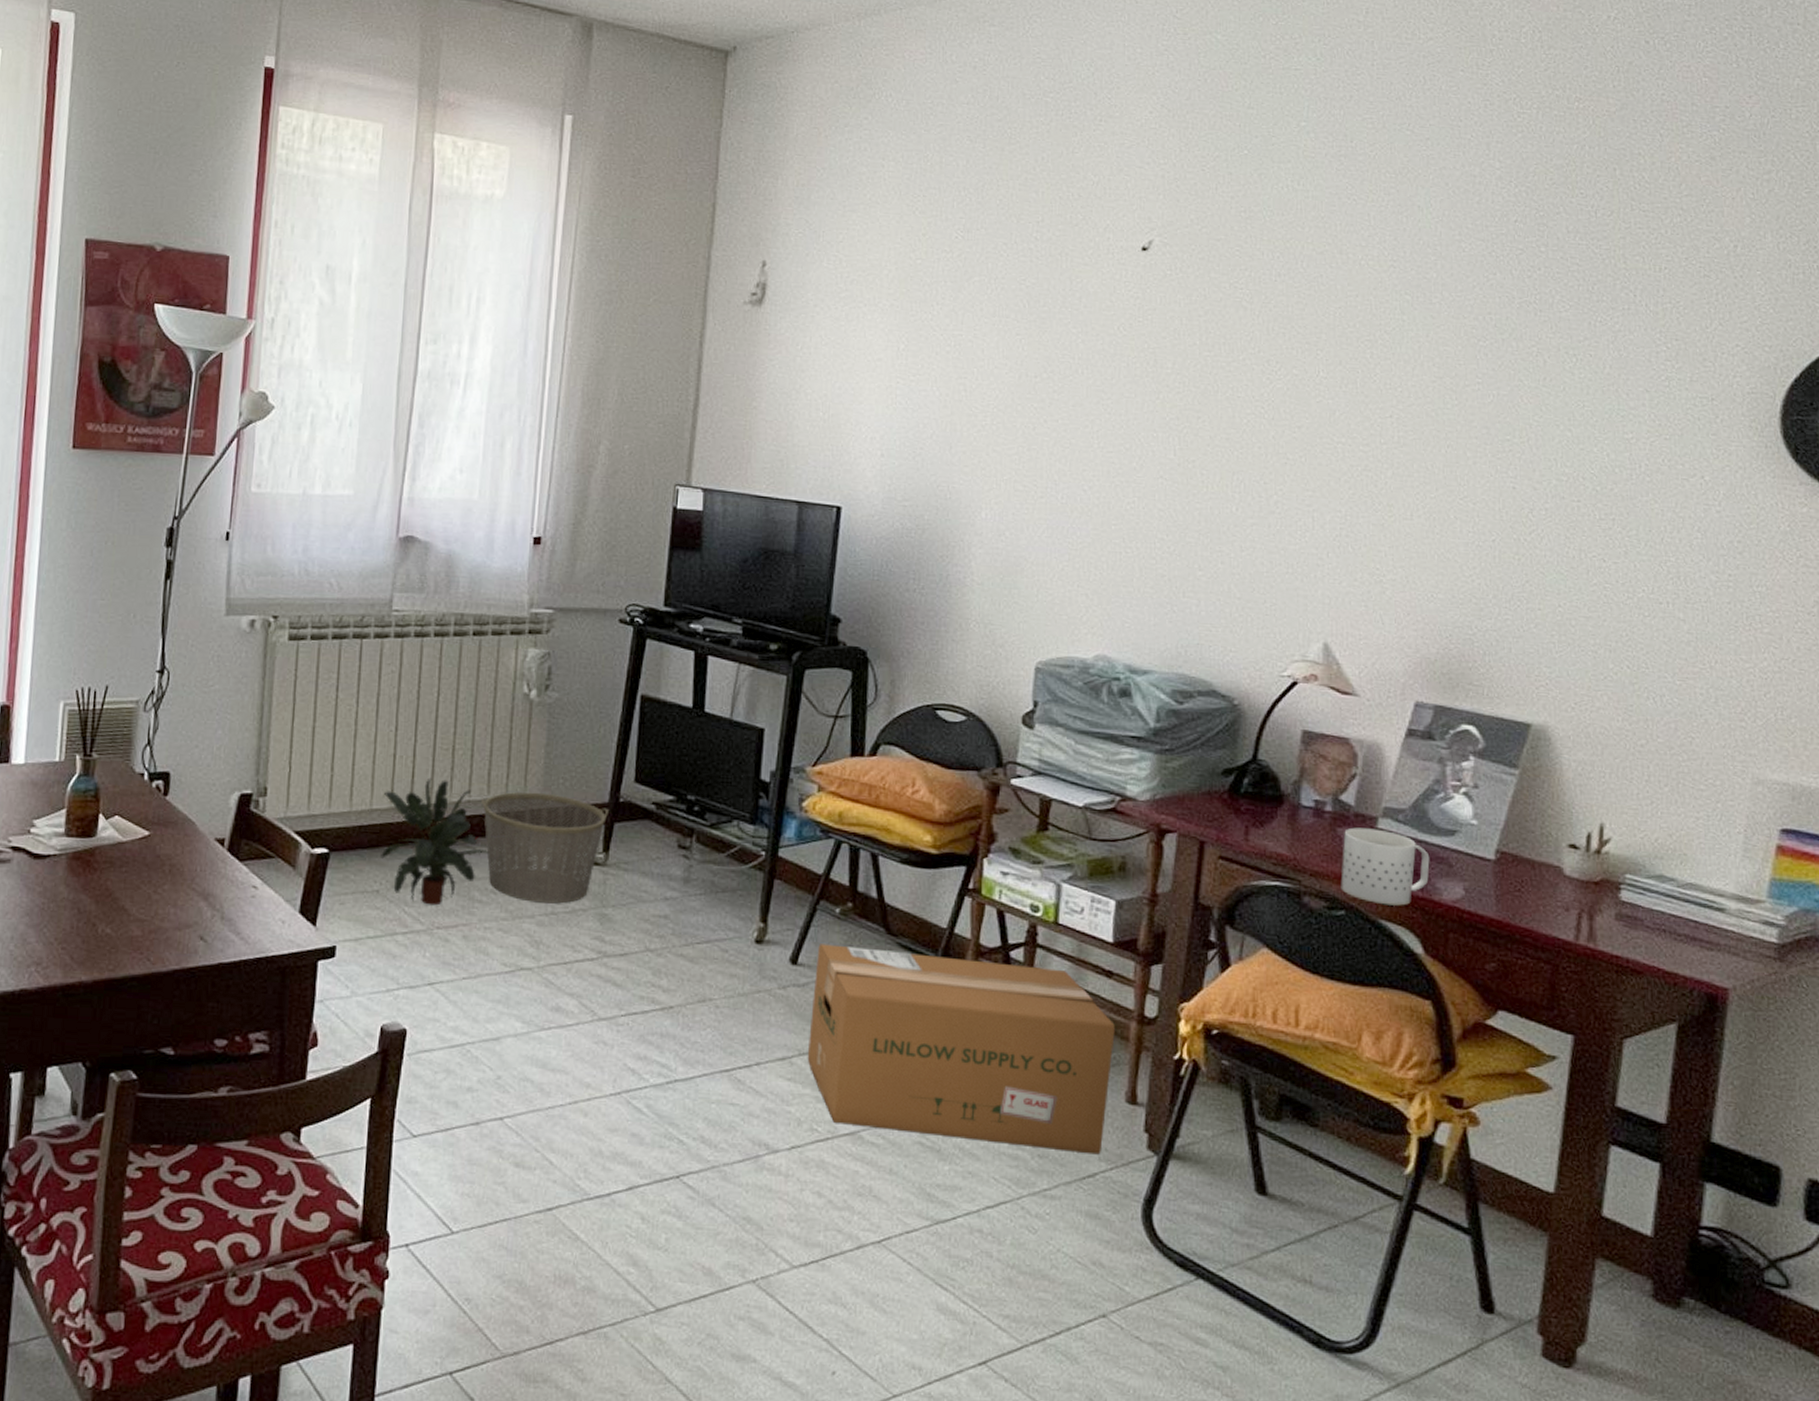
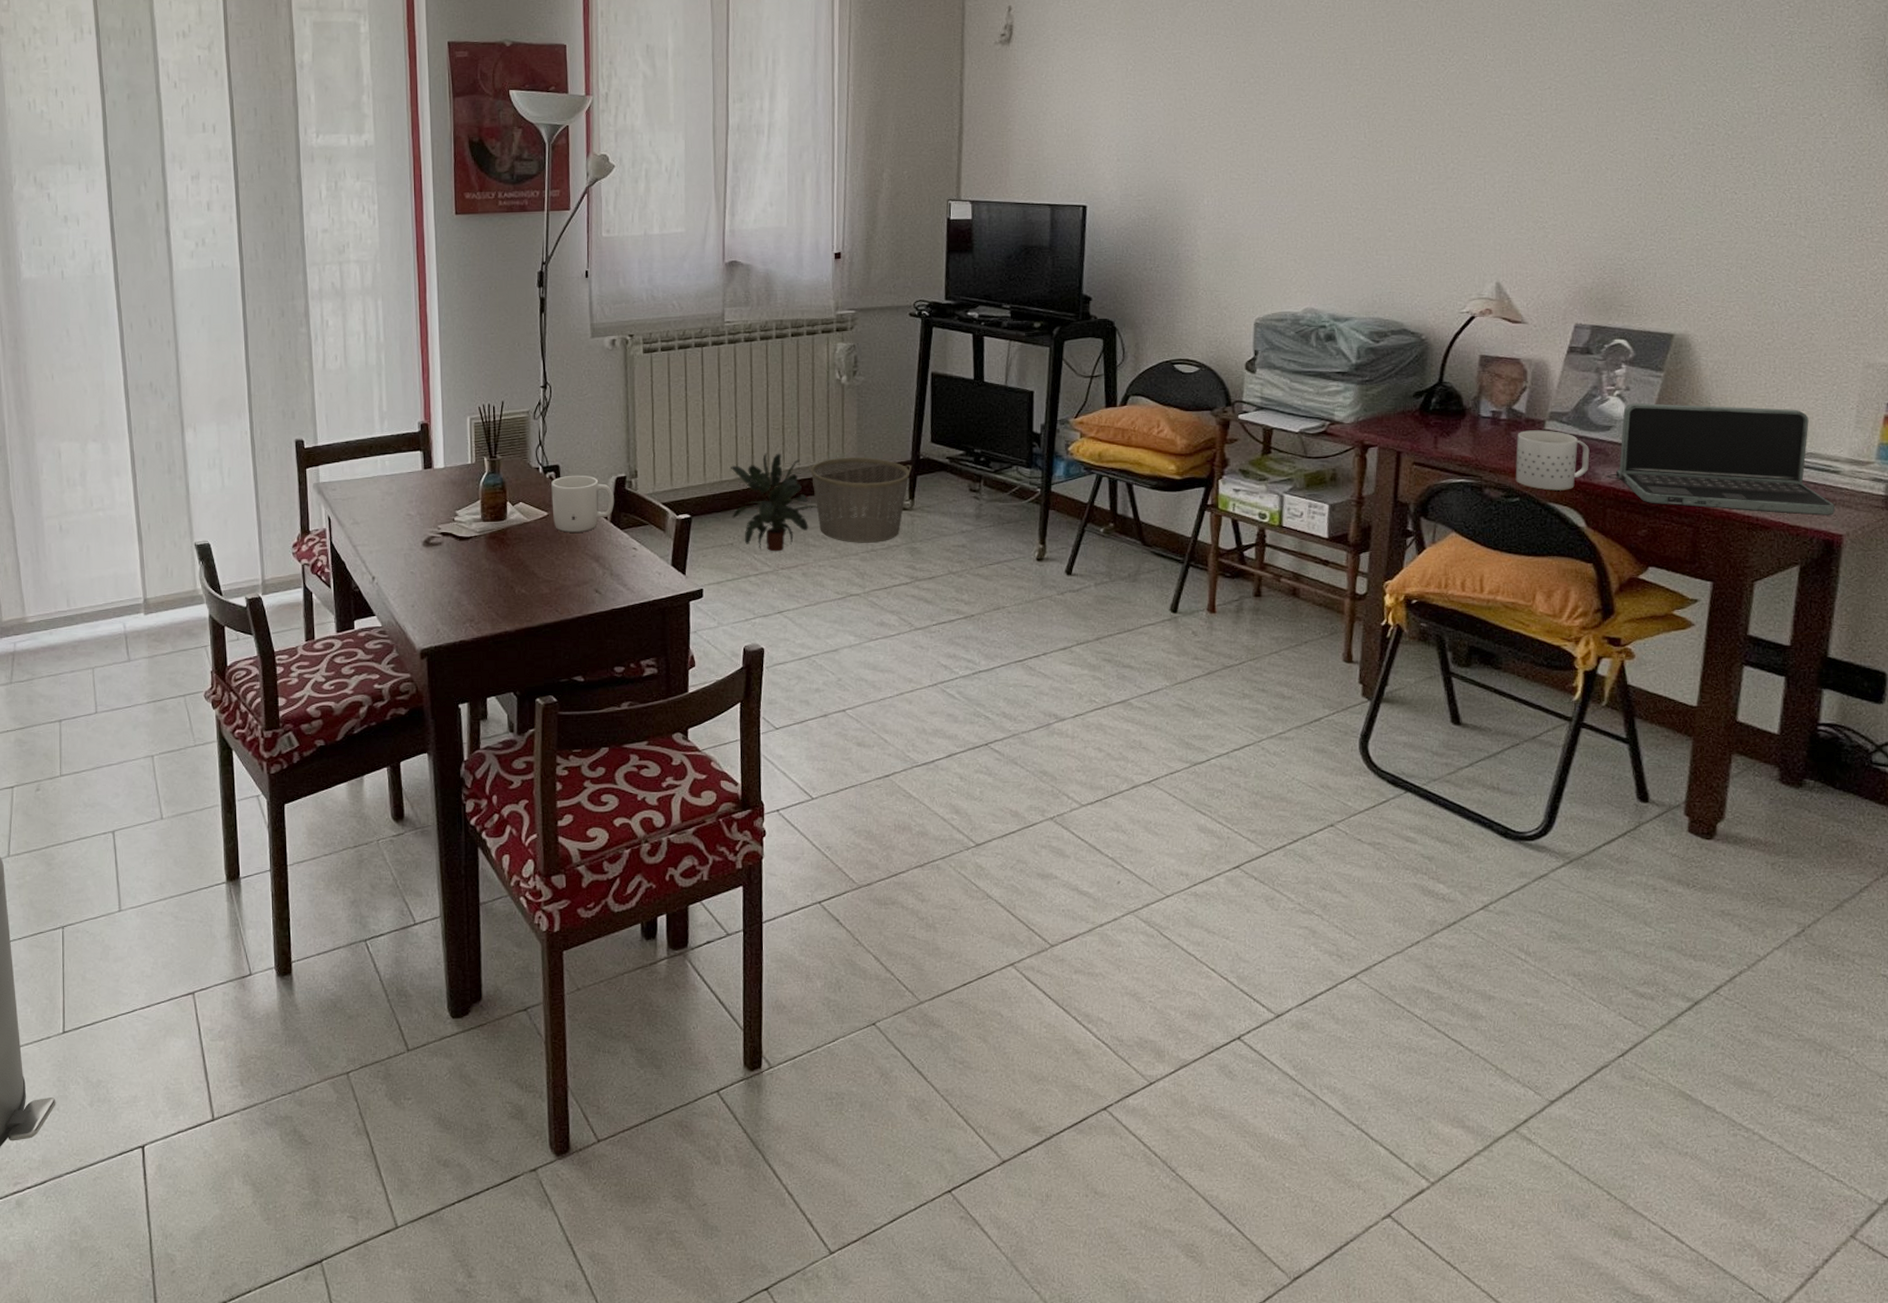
mug: none [155,786,236,861] -> present [550,475,615,533]
box: present [807,944,1115,1155] -> none [1083,557,1332,704]
laptop: none [1450,805,1720,963] -> present [1607,403,1836,516]

